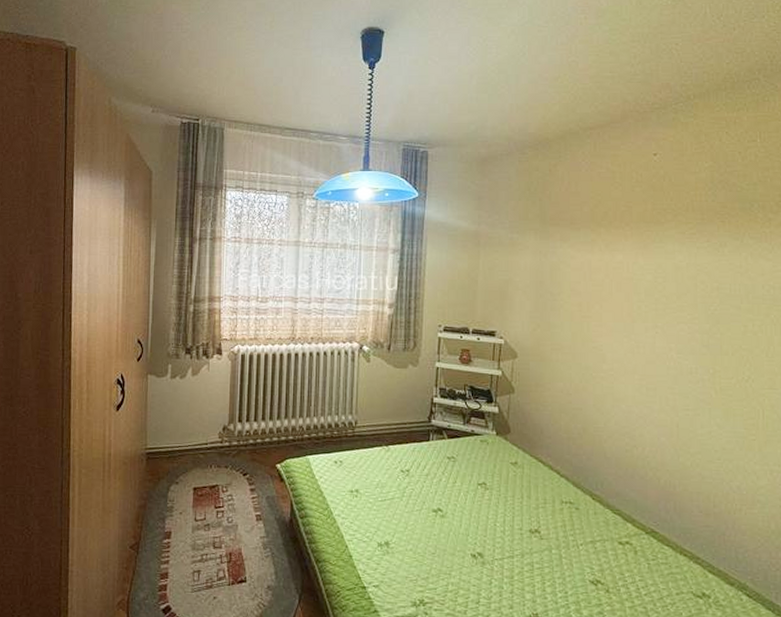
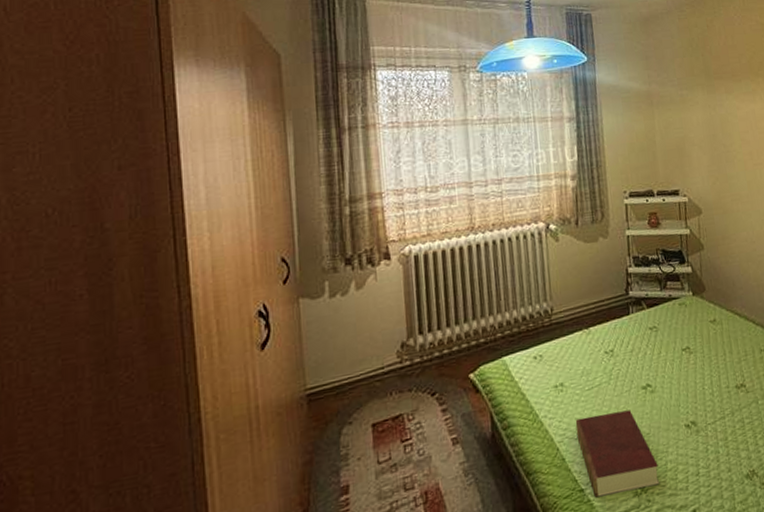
book: none [365,524,439,602] -> present [575,410,660,498]

